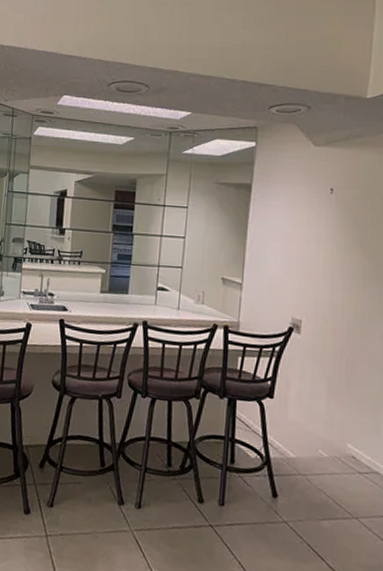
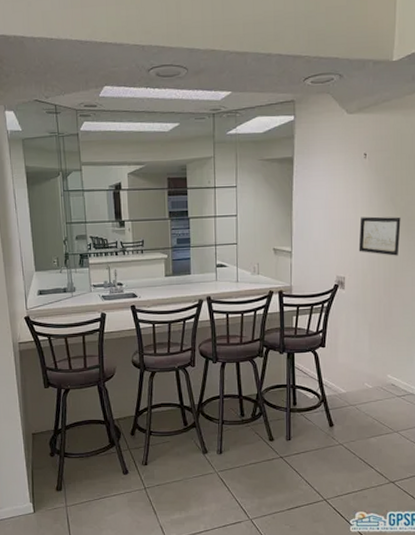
wall art: none [319,256,370,304] -> present [358,216,401,256]

